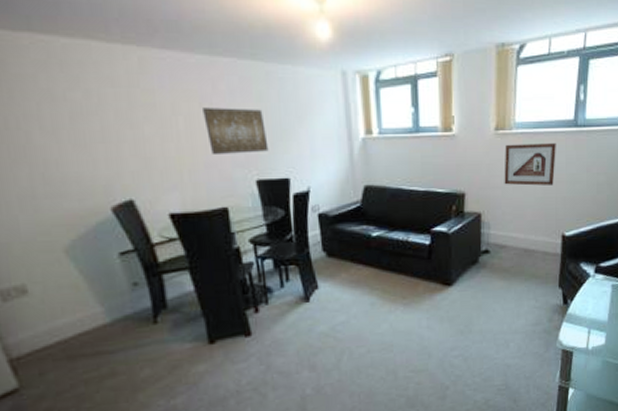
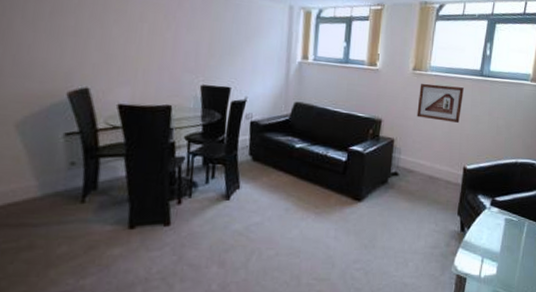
wall art: present [203,108,269,156] -> none [165,19,218,63]

